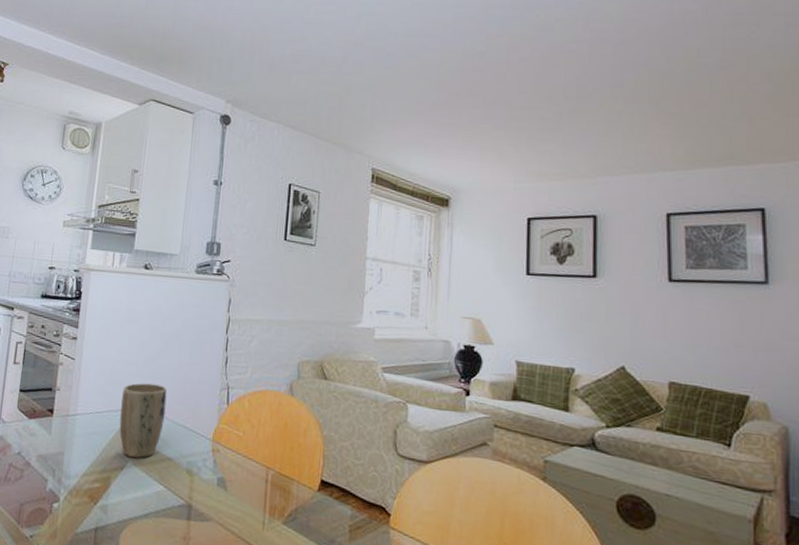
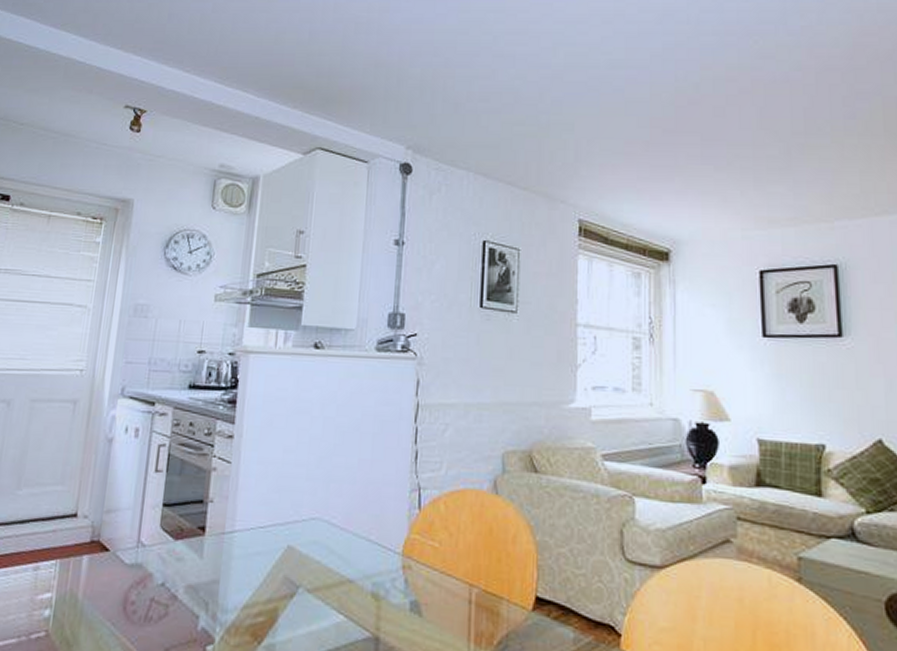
plant pot: present [119,383,167,458] -> none [287,487,346,582]

